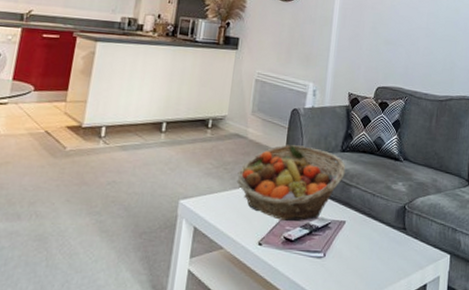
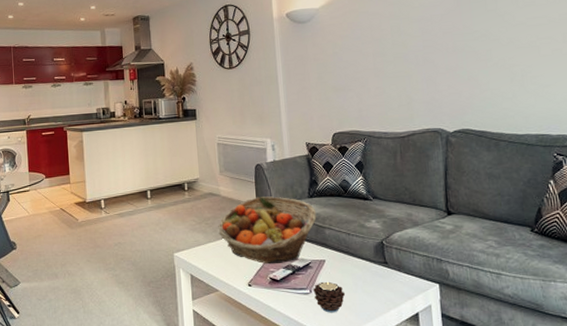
candle: none [327,245,360,281] -> present [313,281,346,313]

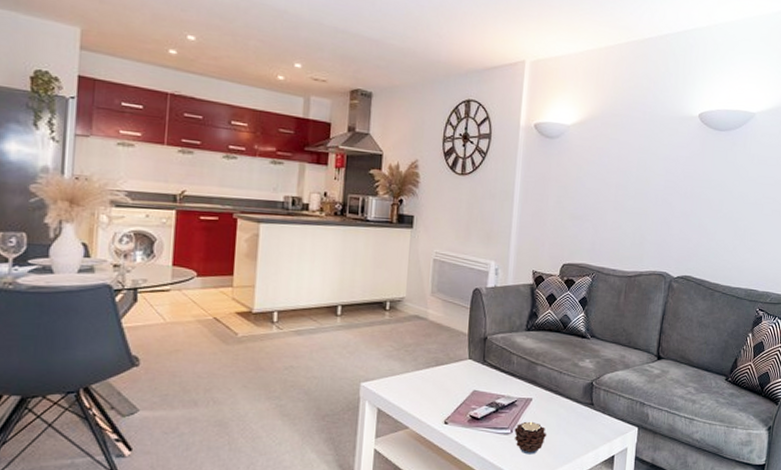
fruit basket: present [218,196,317,265] -> none [419,325,532,401]

